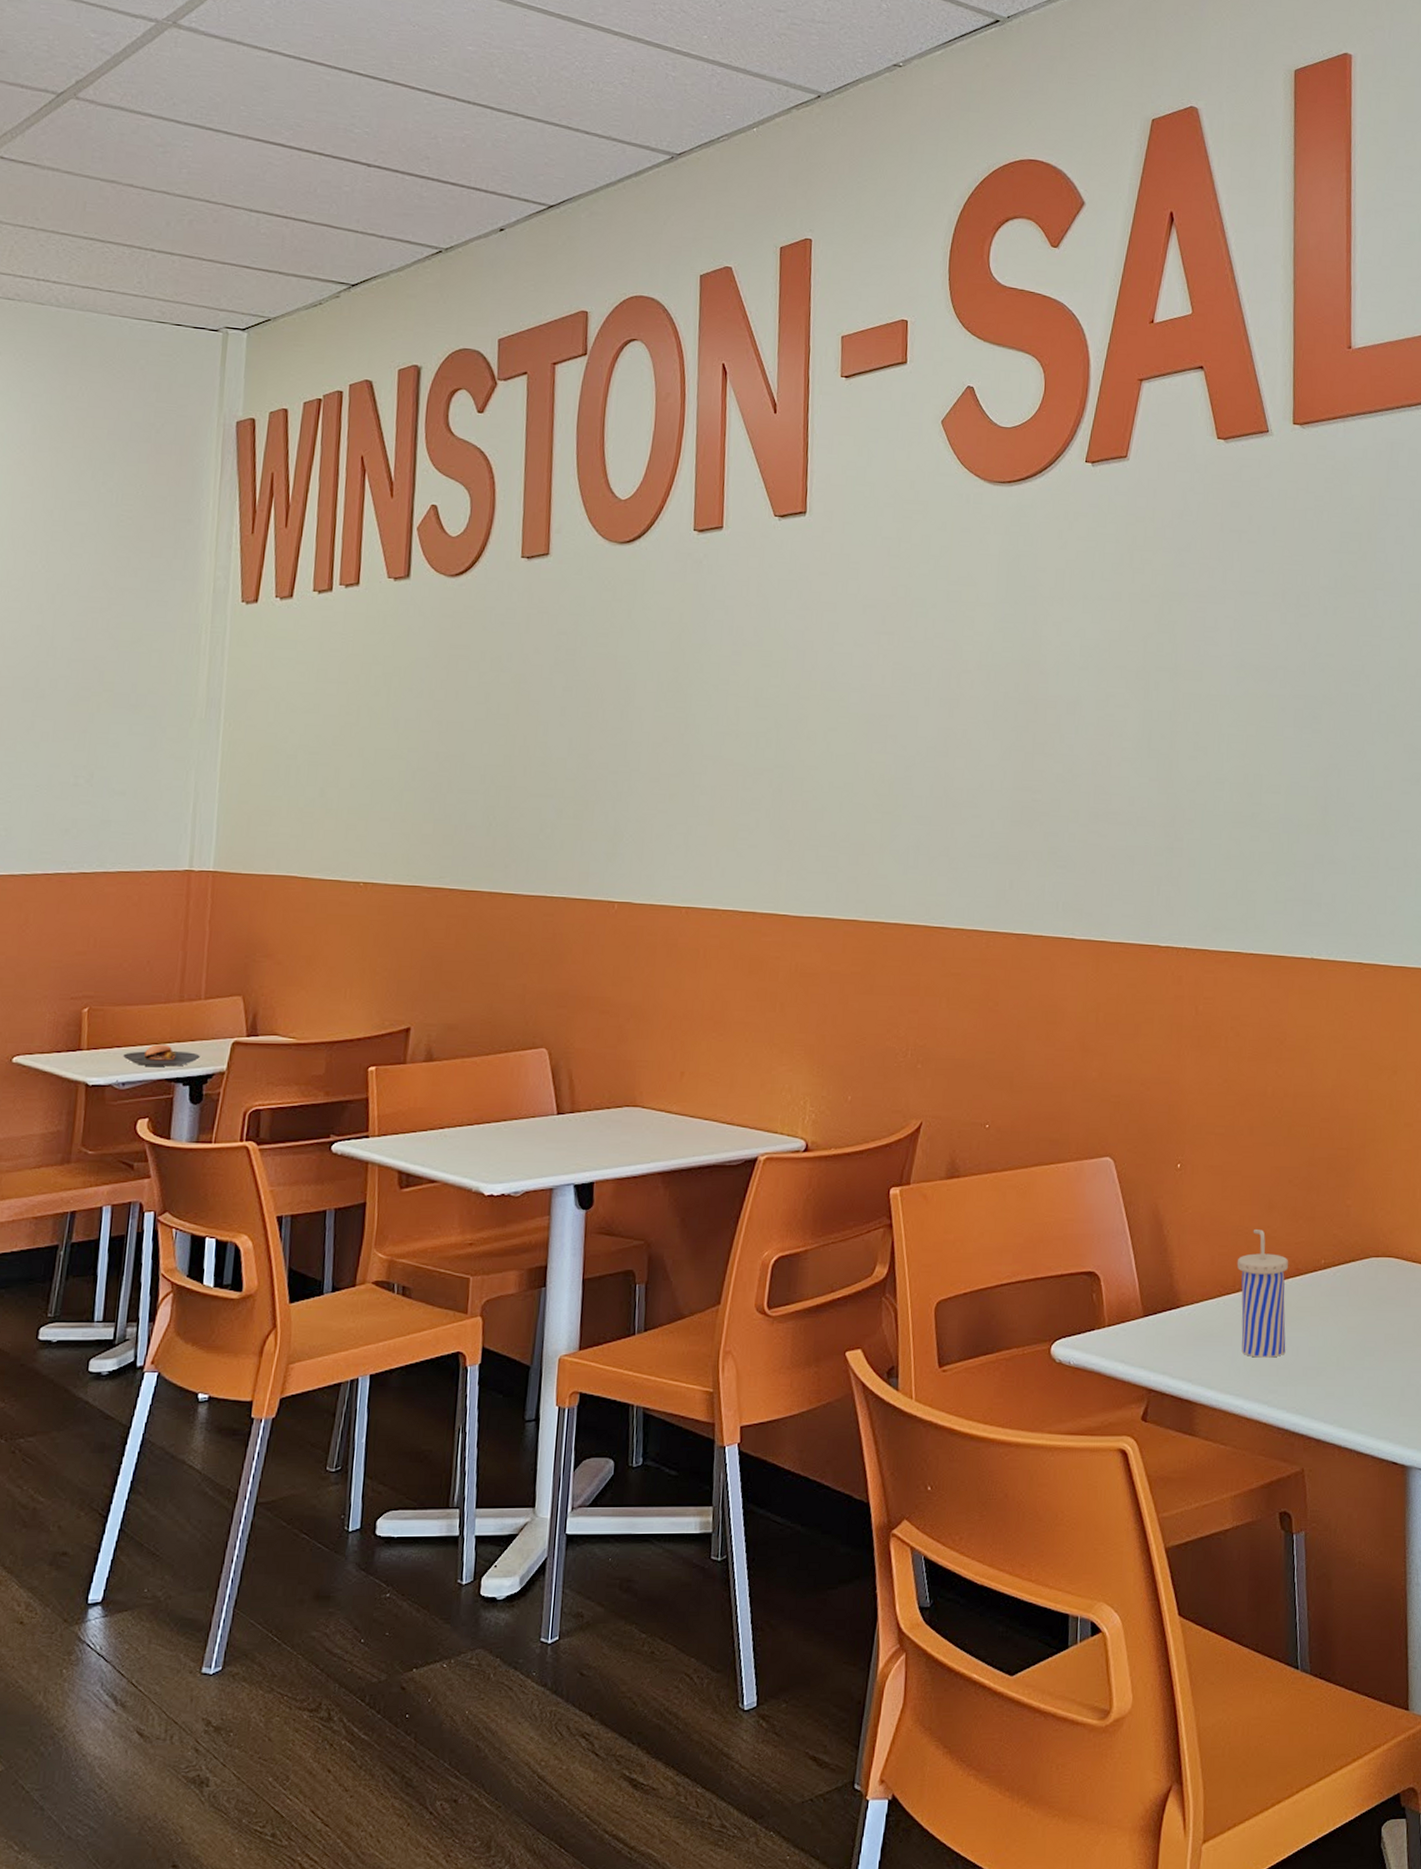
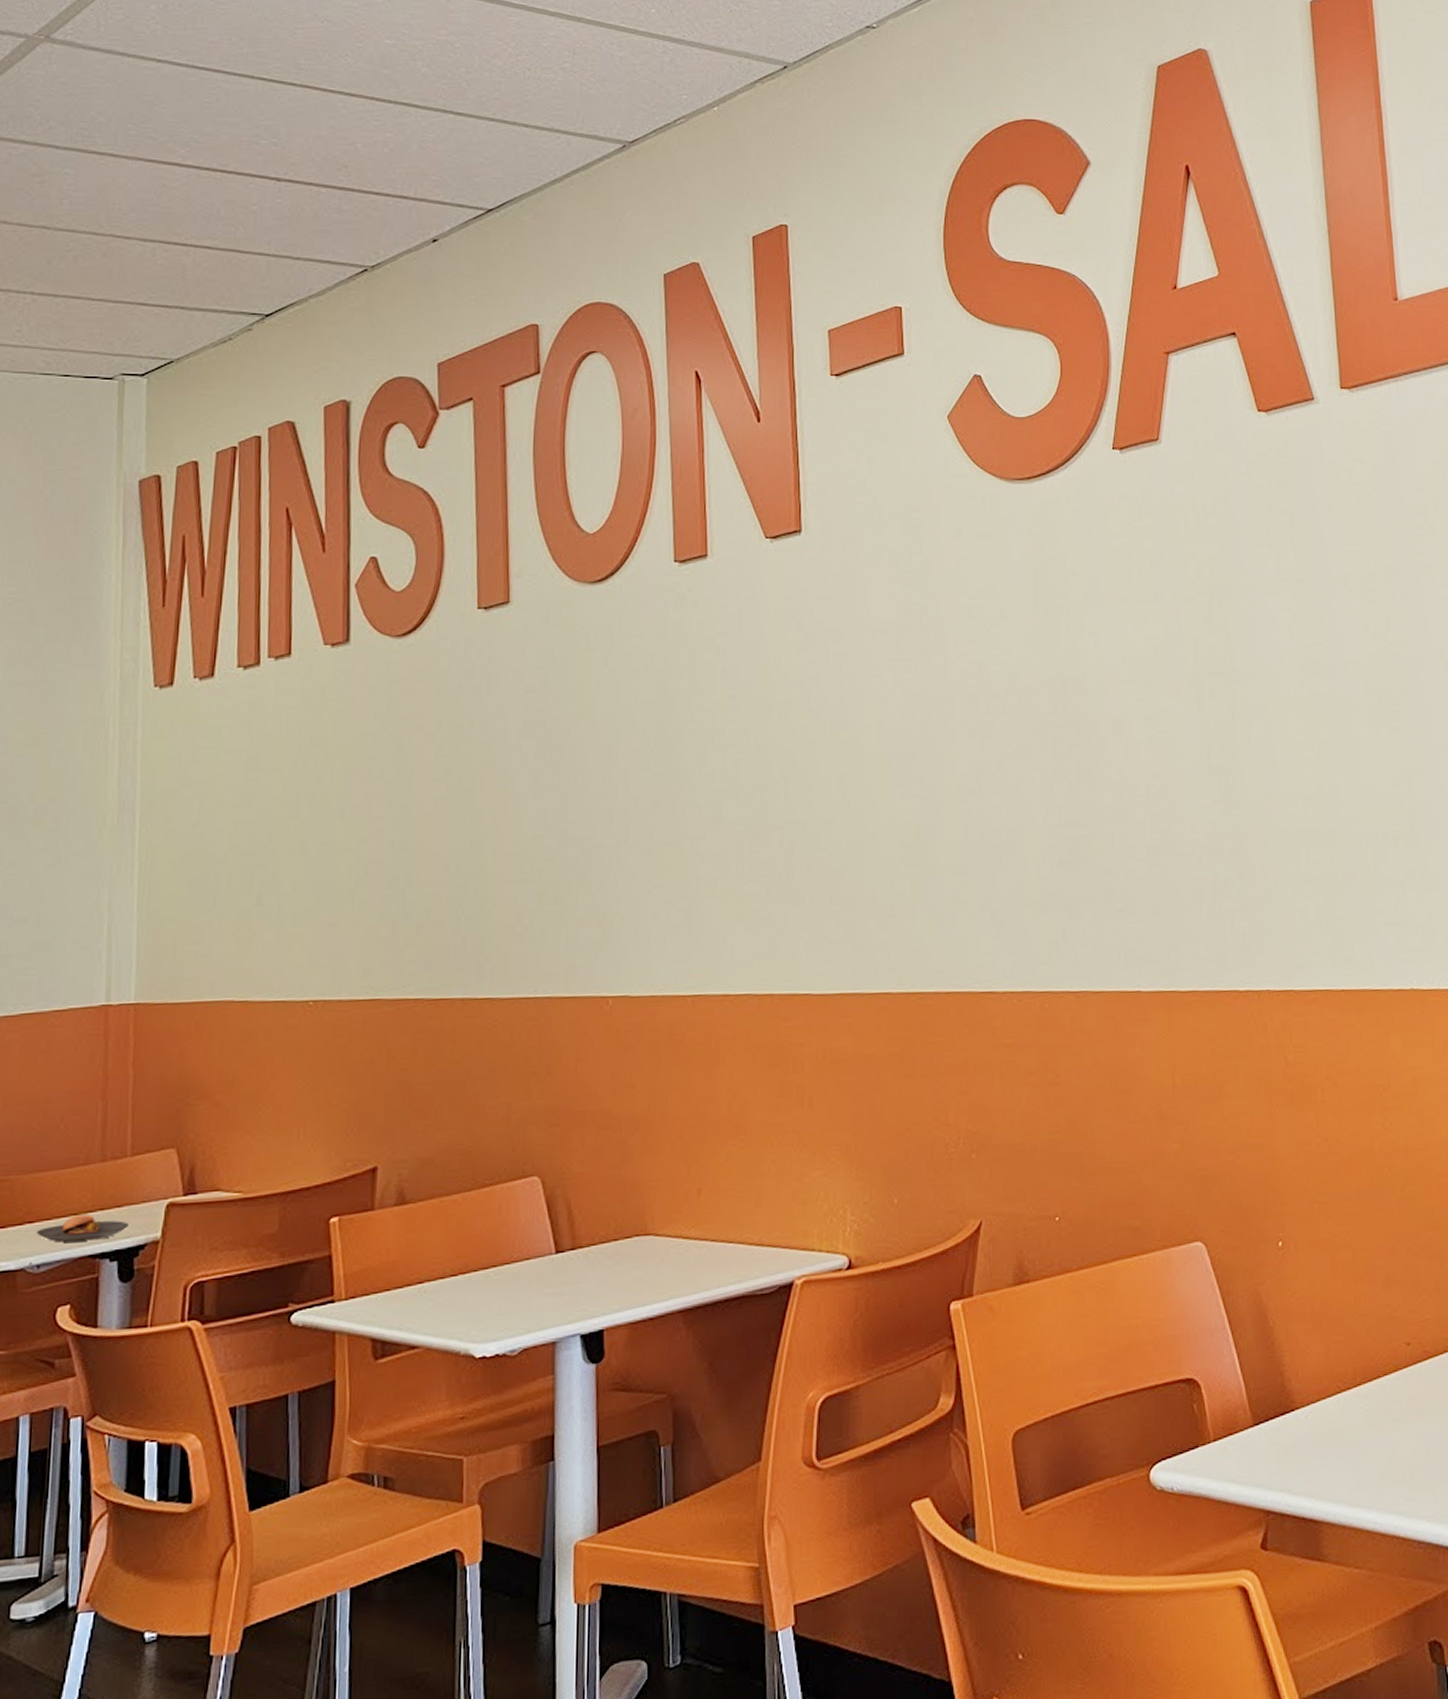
beverage cup: present [1237,1228,1289,1358] -> none [1355,1308,1420,1461]

